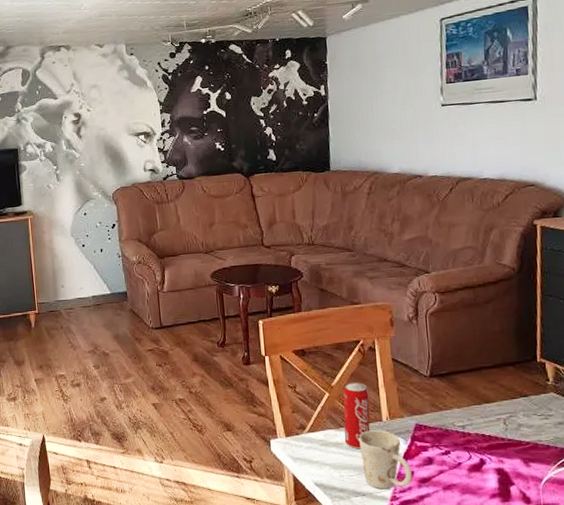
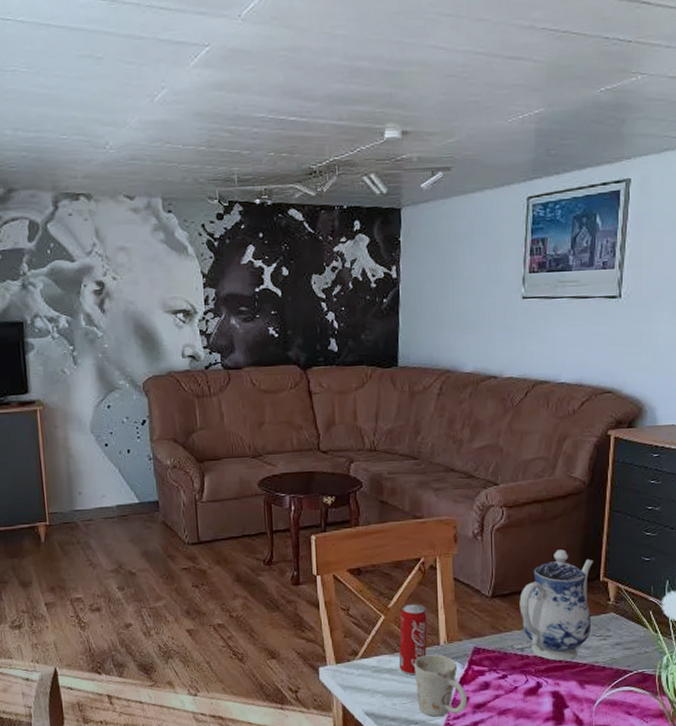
teapot: none [457,332,532,438] -> present [519,549,594,661]

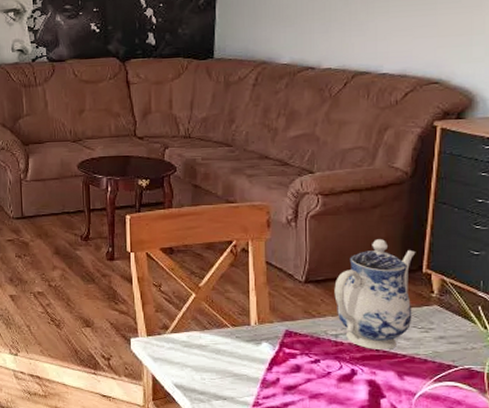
beverage can: present [399,603,428,676] -> none [208,283,239,353]
mug: present [414,654,468,717] -> none [224,334,278,395]

